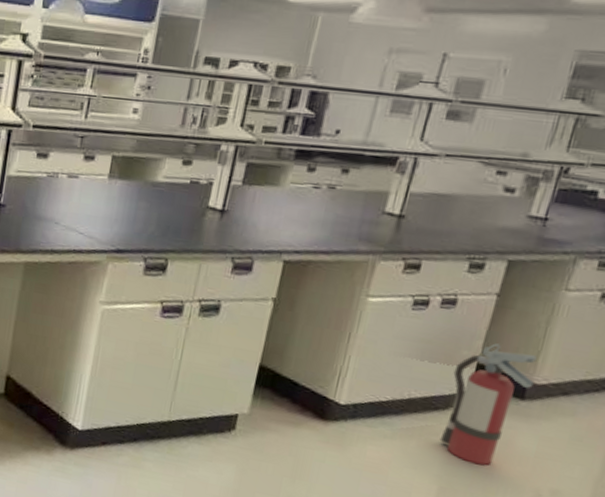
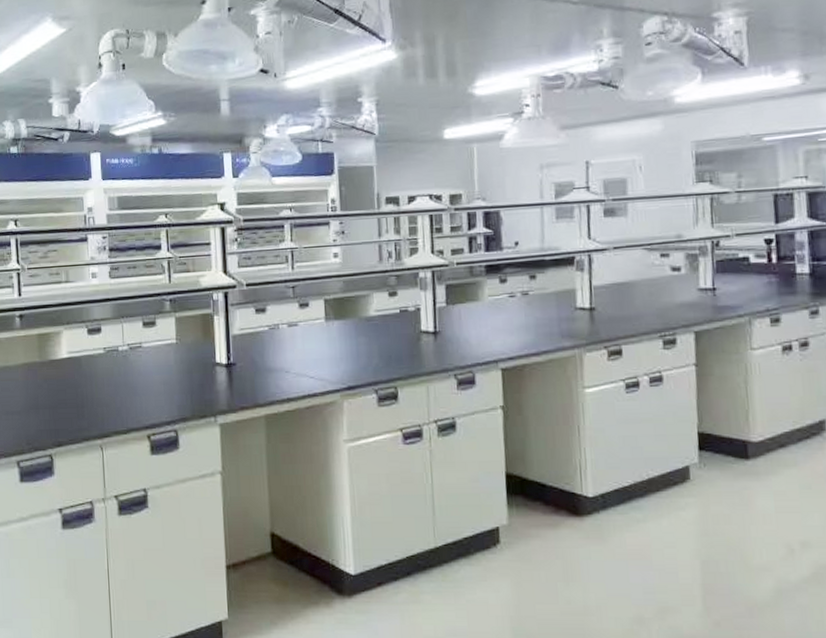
fire extinguisher: present [439,343,537,466] -> none [679,410,753,531]

